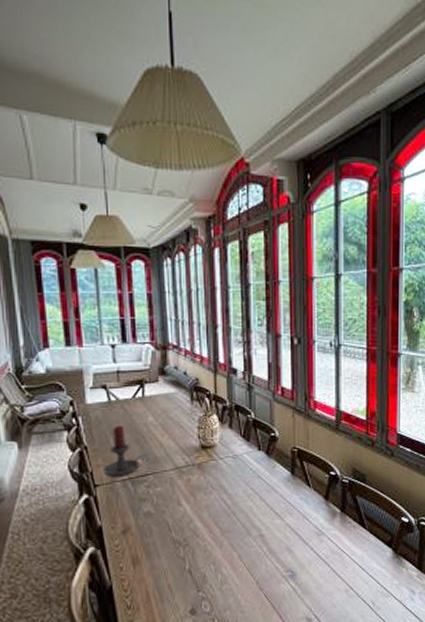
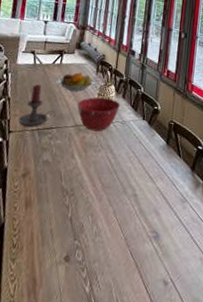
fruit bowl: none [141,404,192,428] -> present [56,72,96,91]
mixing bowl: none [173,430,228,472] -> present [77,97,120,132]

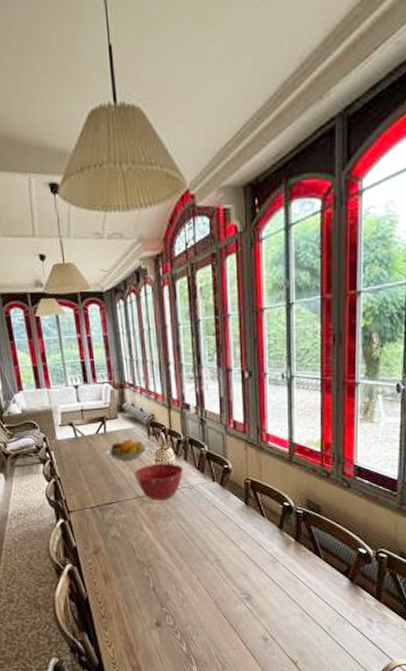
candle holder: present [18,84,56,127] -> none [75,458,113,504]

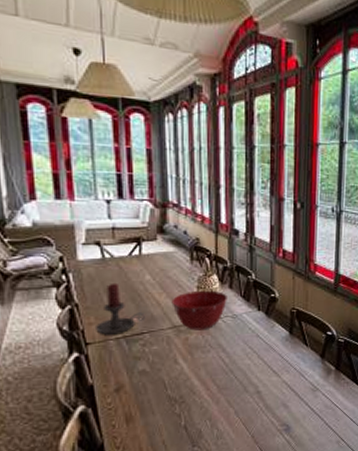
candle holder: none [75,458,113,504] -> present [96,282,145,335]
fruit bowl: present [105,439,150,461] -> none [138,263,191,286]

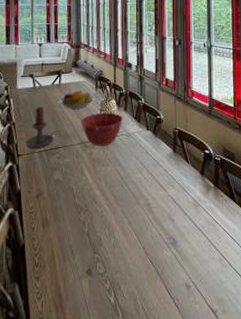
fruit bowl: none [138,263,191,286] -> present [57,91,96,109]

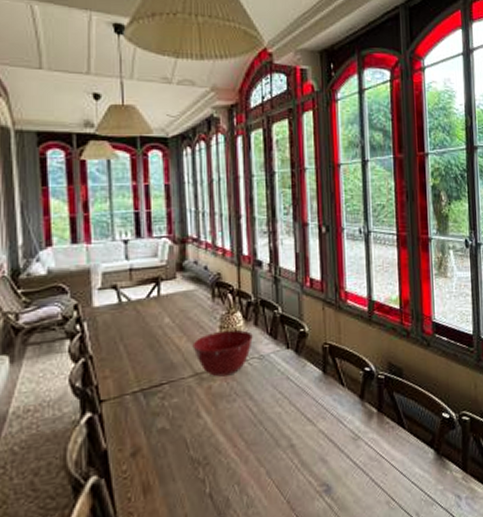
candle holder: present [26,106,61,148] -> none [111,328,164,390]
fruit bowl: present [57,91,96,109] -> none [156,303,213,330]

